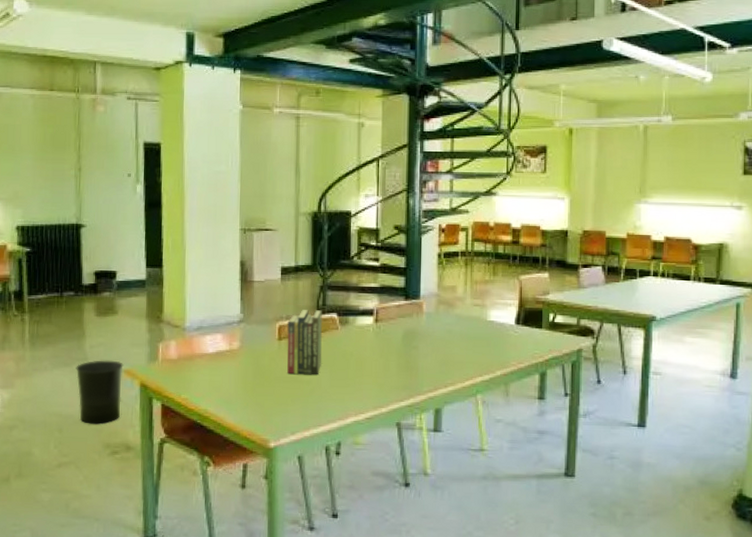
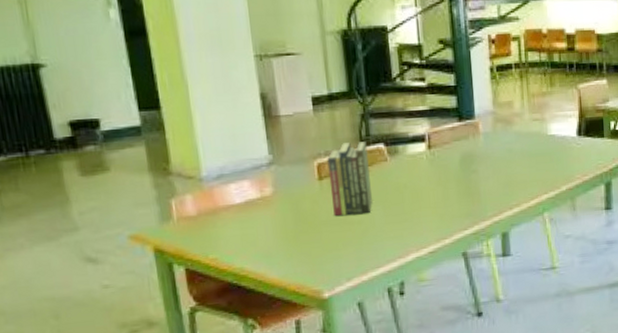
waste bin: present [76,360,124,424] -> none [64,226,133,304]

